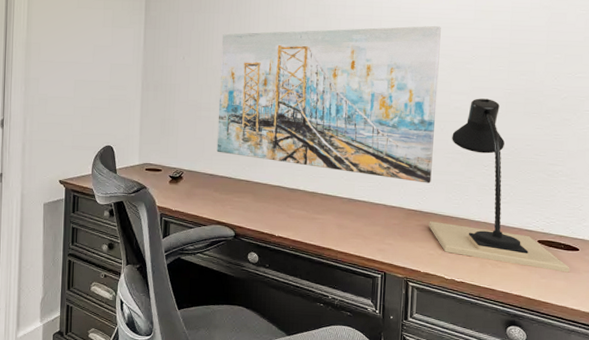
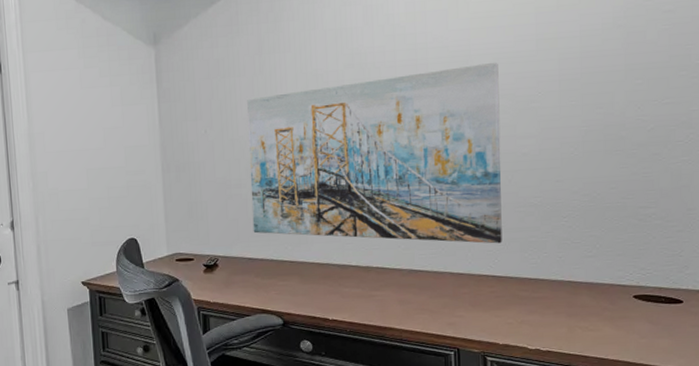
desk lamp: present [428,98,570,273] -> none [504,139,674,329]

